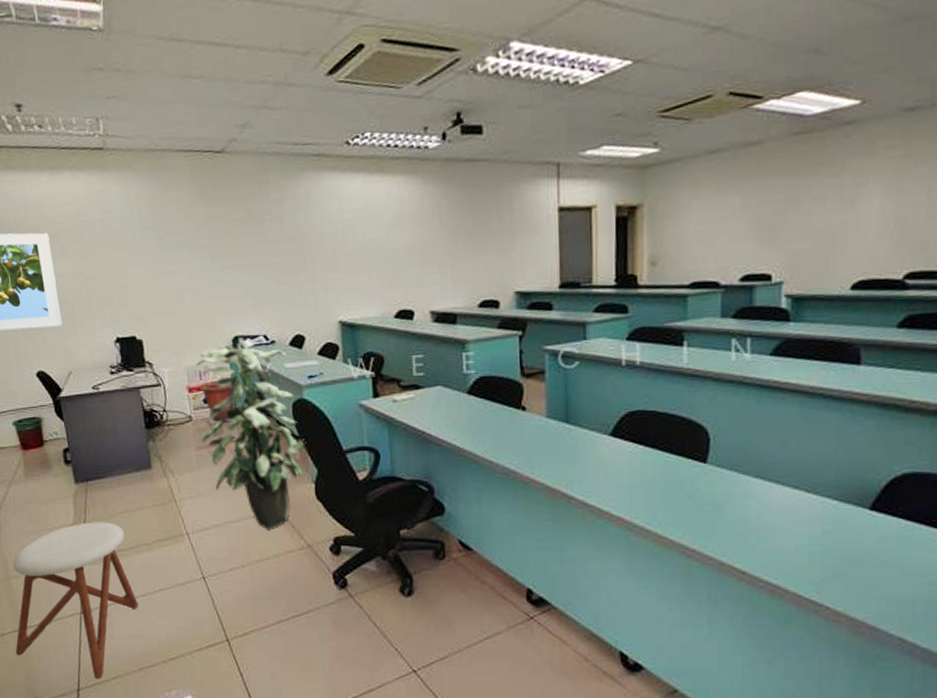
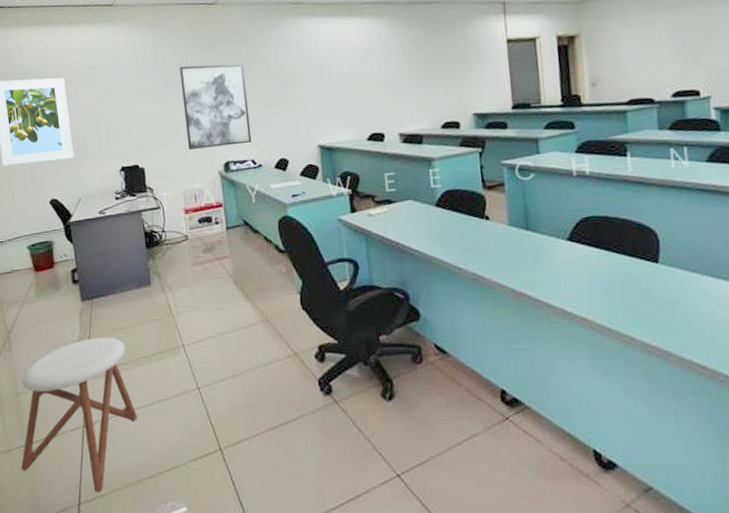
wall art: none [181,224,264,322] -> present [179,63,252,151]
indoor plant: present [196,340,306,528] -> none [192,165,291,339]
waste bin: present [199,381,236,425] -> none [195,202,227,243]

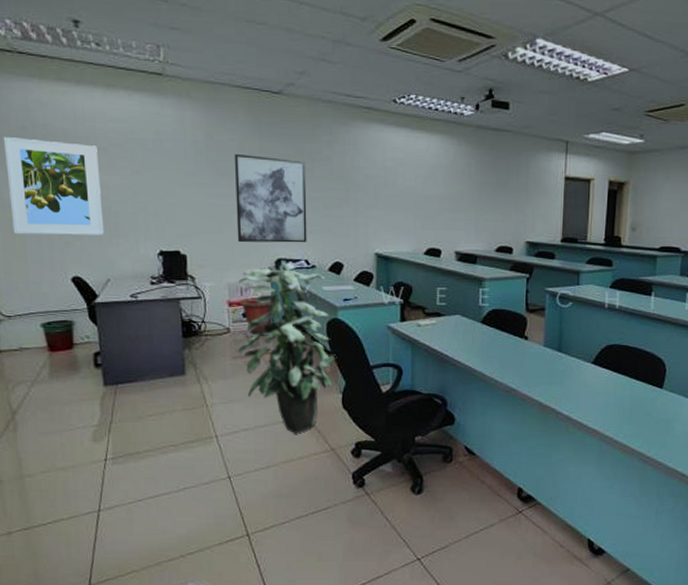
stool: present [21,337,137,493] -> none [22,423,160,575]
indoor plant: none [192,165,291,339] -> present [238,263,337,433]
waste bin: none [195,202,227,243] -> present [240,297,274,337]

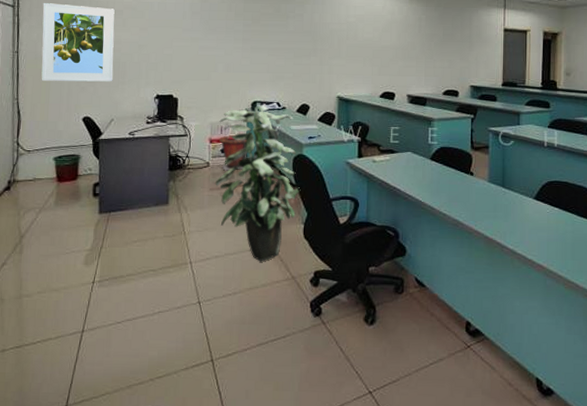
wall art: present [234,153,307,243] -> none [221,13,281,88]

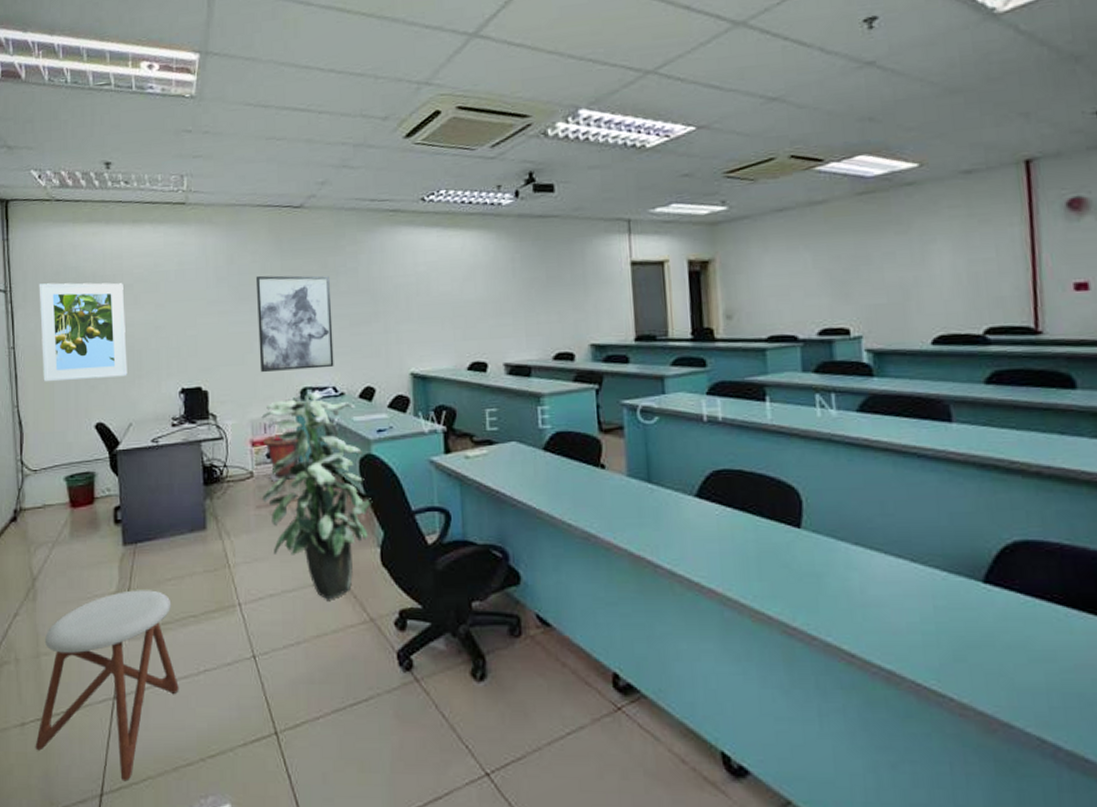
stool: none [12,248,137,396] -> present [35,590,179,782]
wall art: none [221,13,281,88] -> present [255,275,334,373]

